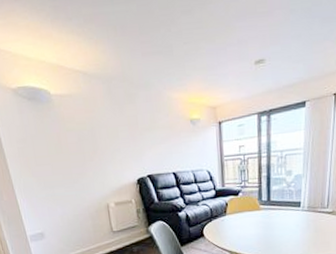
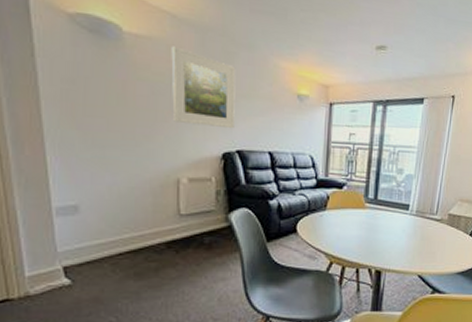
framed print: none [87,98,143,160] -> present [171,46,236,129]

